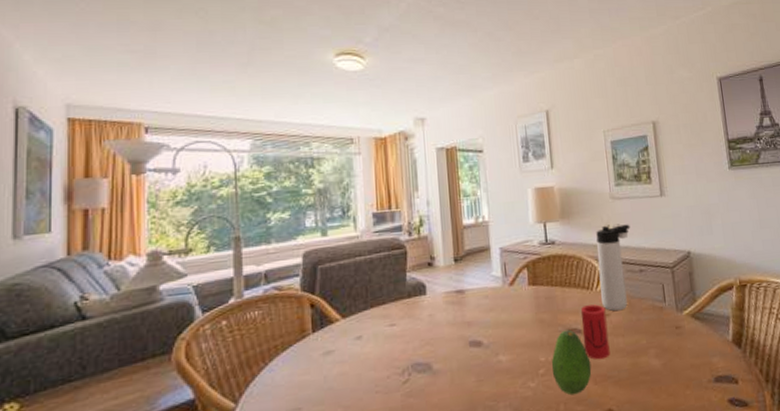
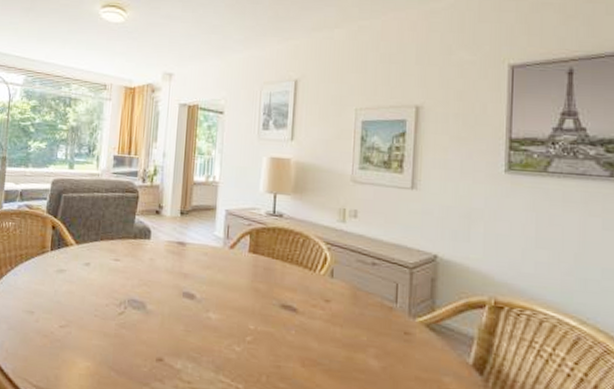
fruit: present [552,329,592,396] -> none [260,304,302,371]
cup: present [580,304,610,360] -> none [296,285,327,345]
thermos bottle: present [596,224,631,311] -> none [324,209,369,300]

